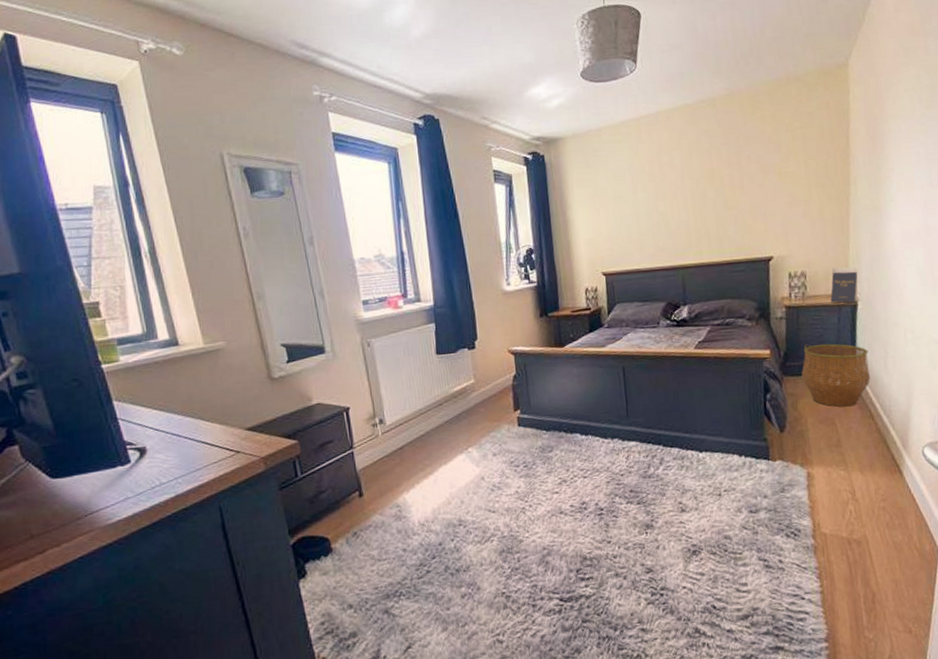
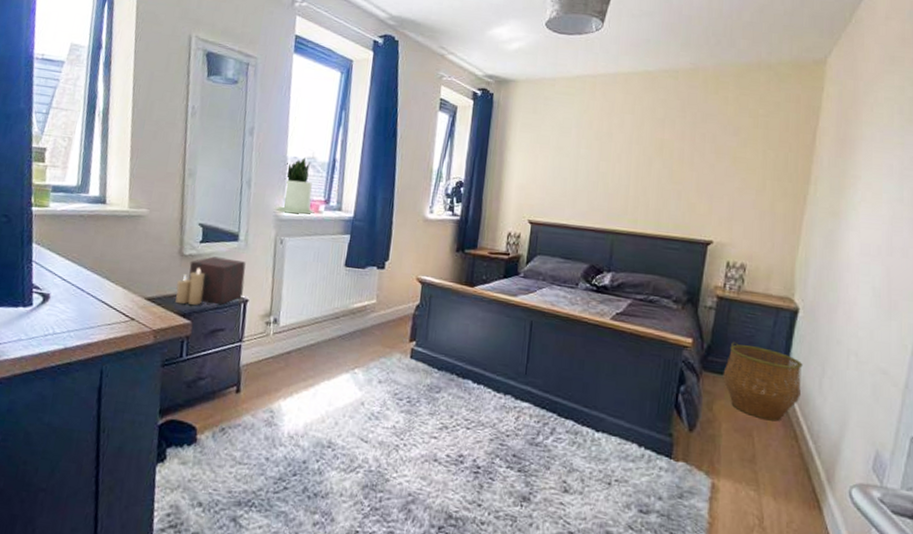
candle: none [274,388,304,427] -> present [175,268,205,306]
decorative box: none [281,371,342,420] -> present [188,256,246,305]
planter: none [354,256,393,316] -> present [275,157,313,215]
books: present [830,266,861,304] -> none [768,267,804,309]

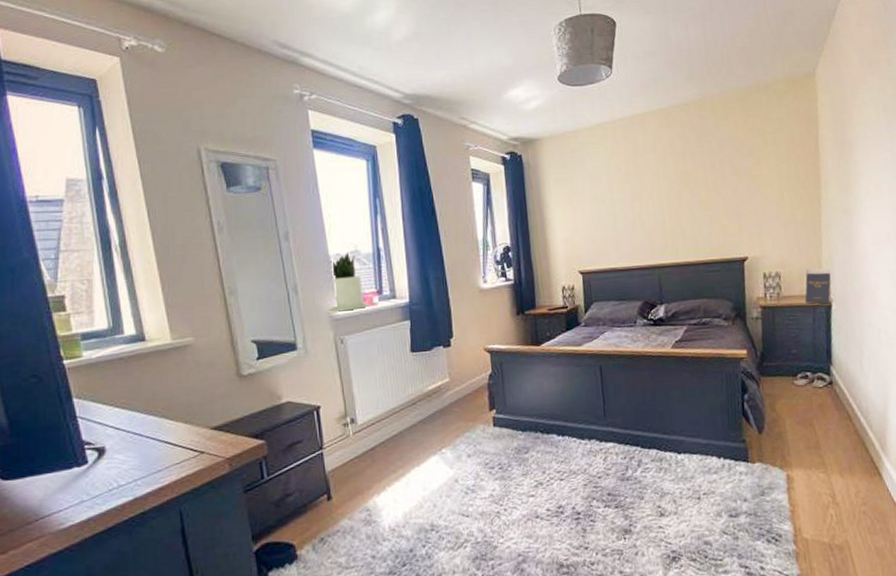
candle: present [175,268,205,306] -> none [242,385,272,427]
decorative box: present [188,256,246,305] -> none [251,369,313,419]
basket: present [723,341,803,421] -> none [778,344,847,409]
books: none [768,267,804,309] -> present [805,268,835,304]

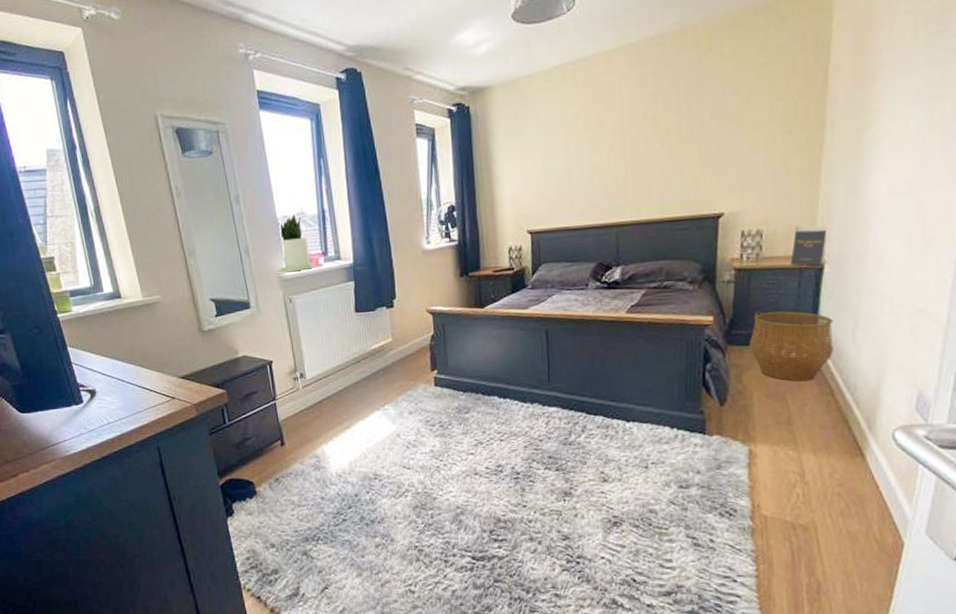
basket: none [778,344,847,409] -> present [749,310,833,382]

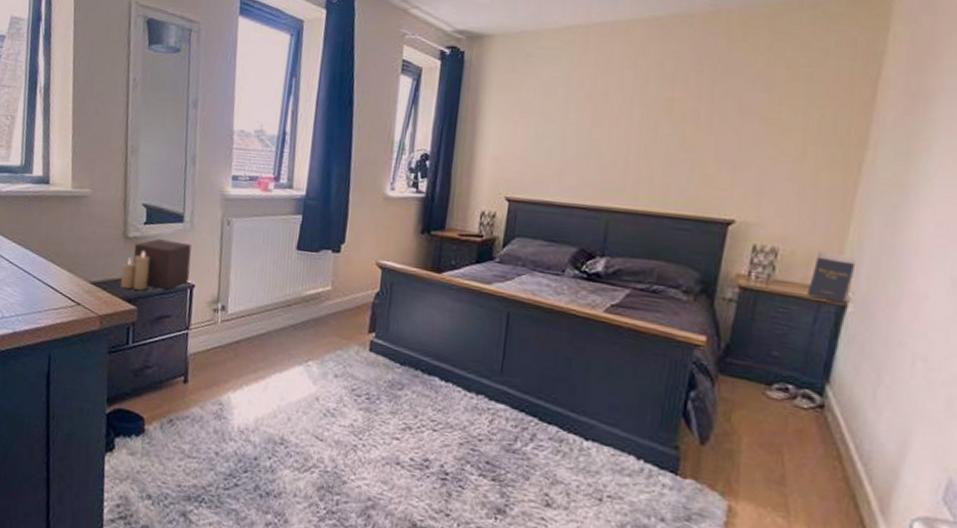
candle: none [204,340,231,377] -> present [120,251,150,291]
decorative box: none [211,326,266,371] -> present [133,239,192,291]
planter: present [277,214,314,273] -> none [221,131,262,194]
basket: present [749,310,833,382] -> none [744,340,851,437]

